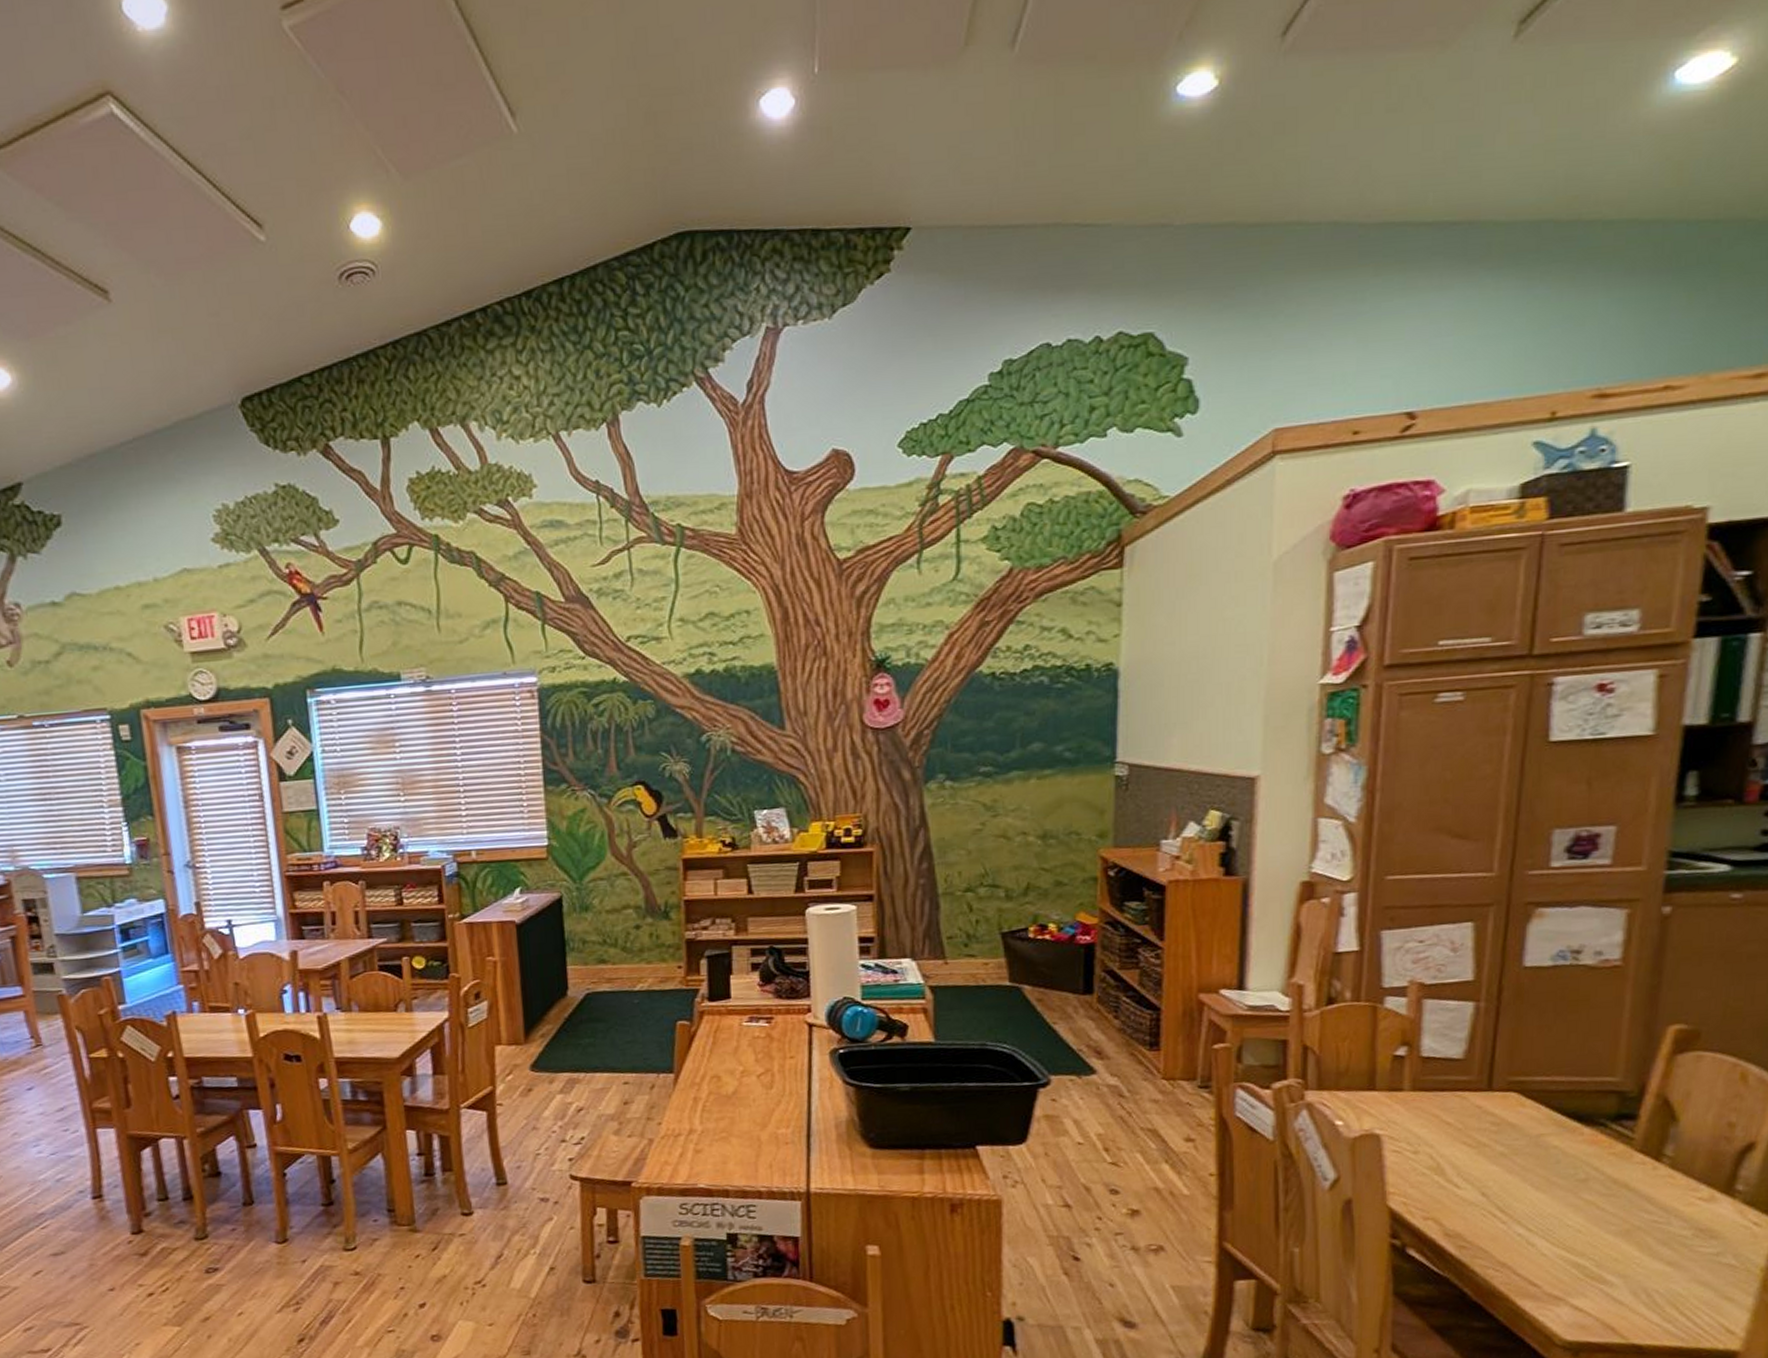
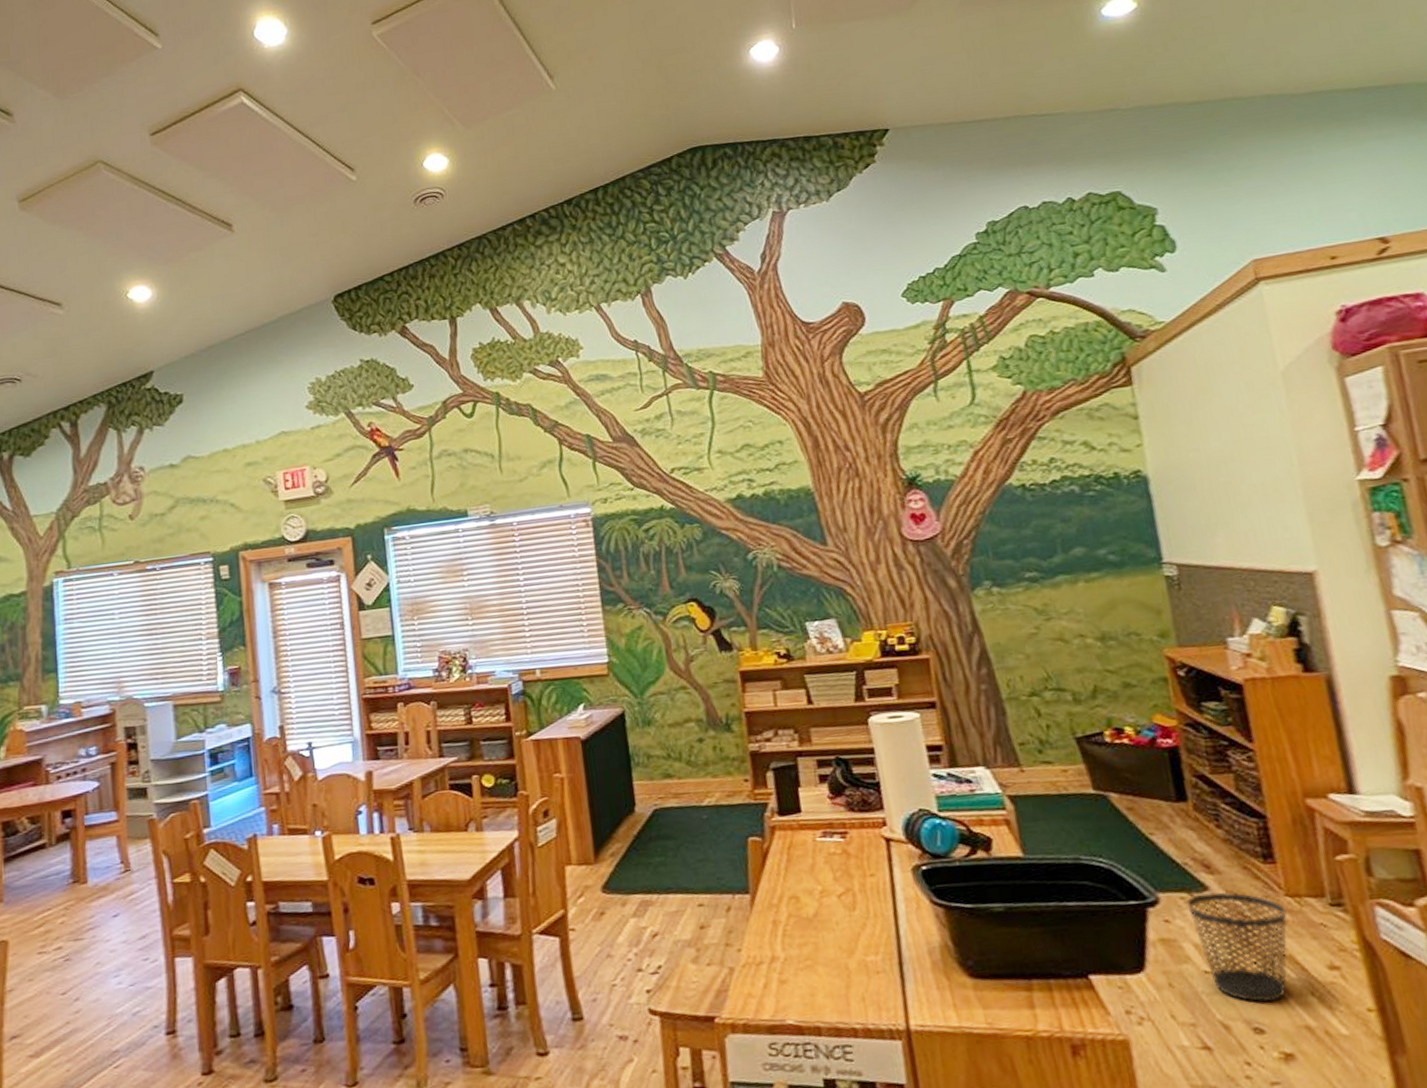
wastebasket: none [1074,1075,1160,1168] -> present [1186,892,1287,1002]

